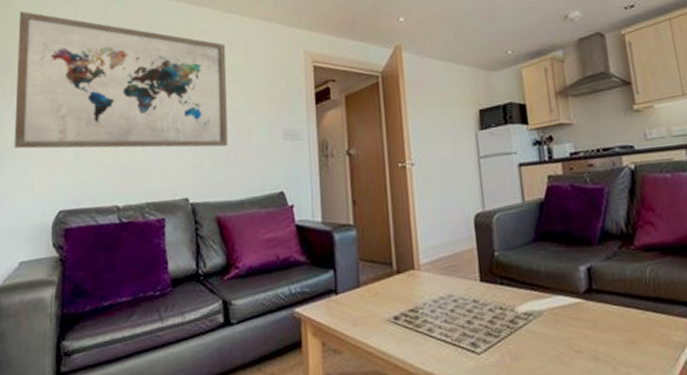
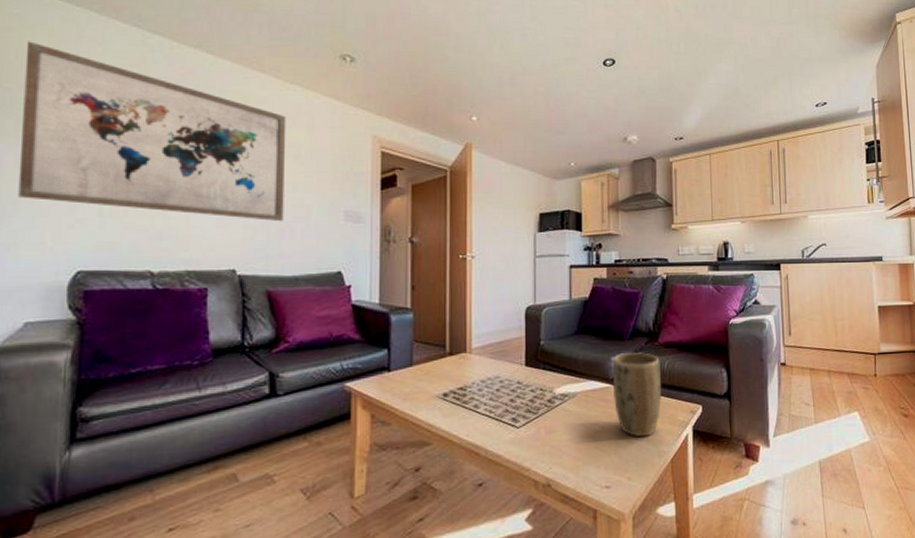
plant pot: none [581,259,649,363] -> present [613,352,661,437]

